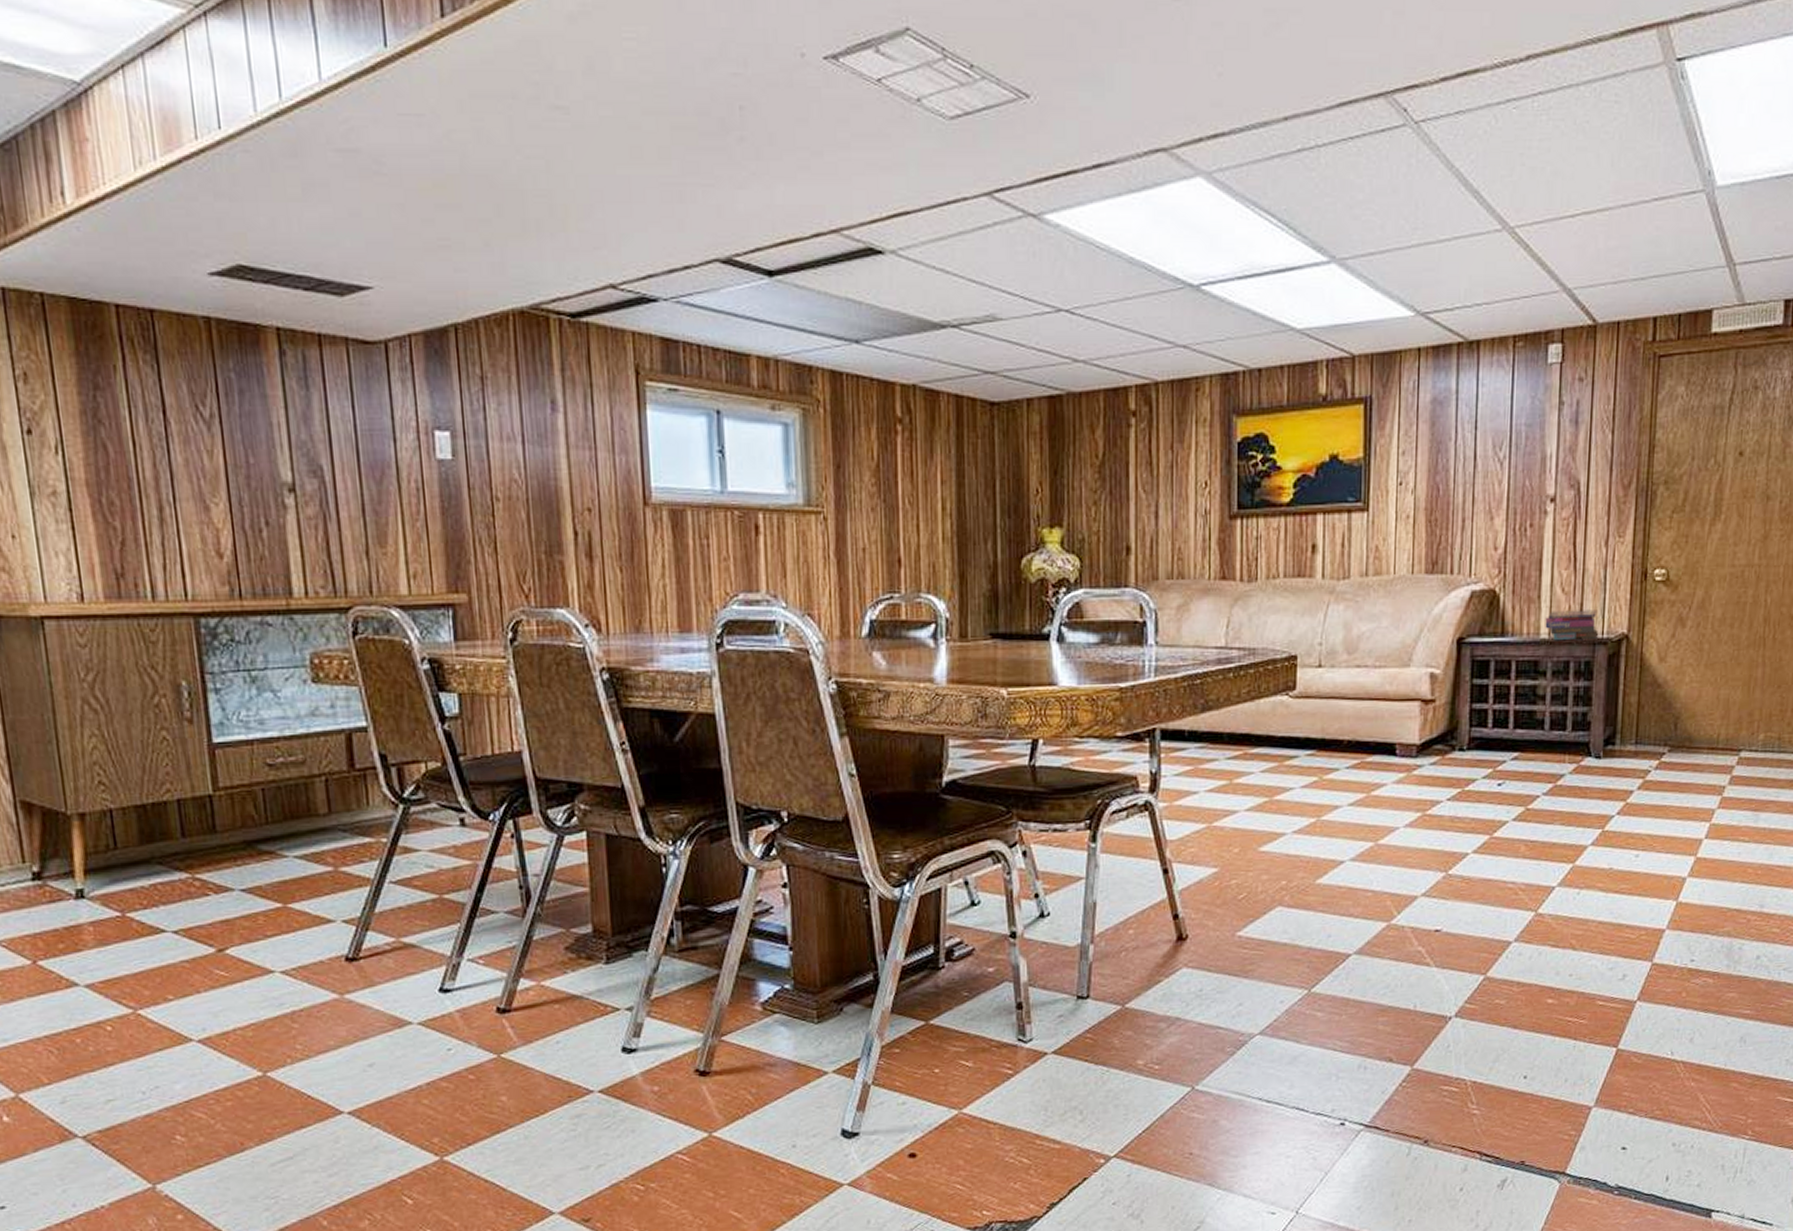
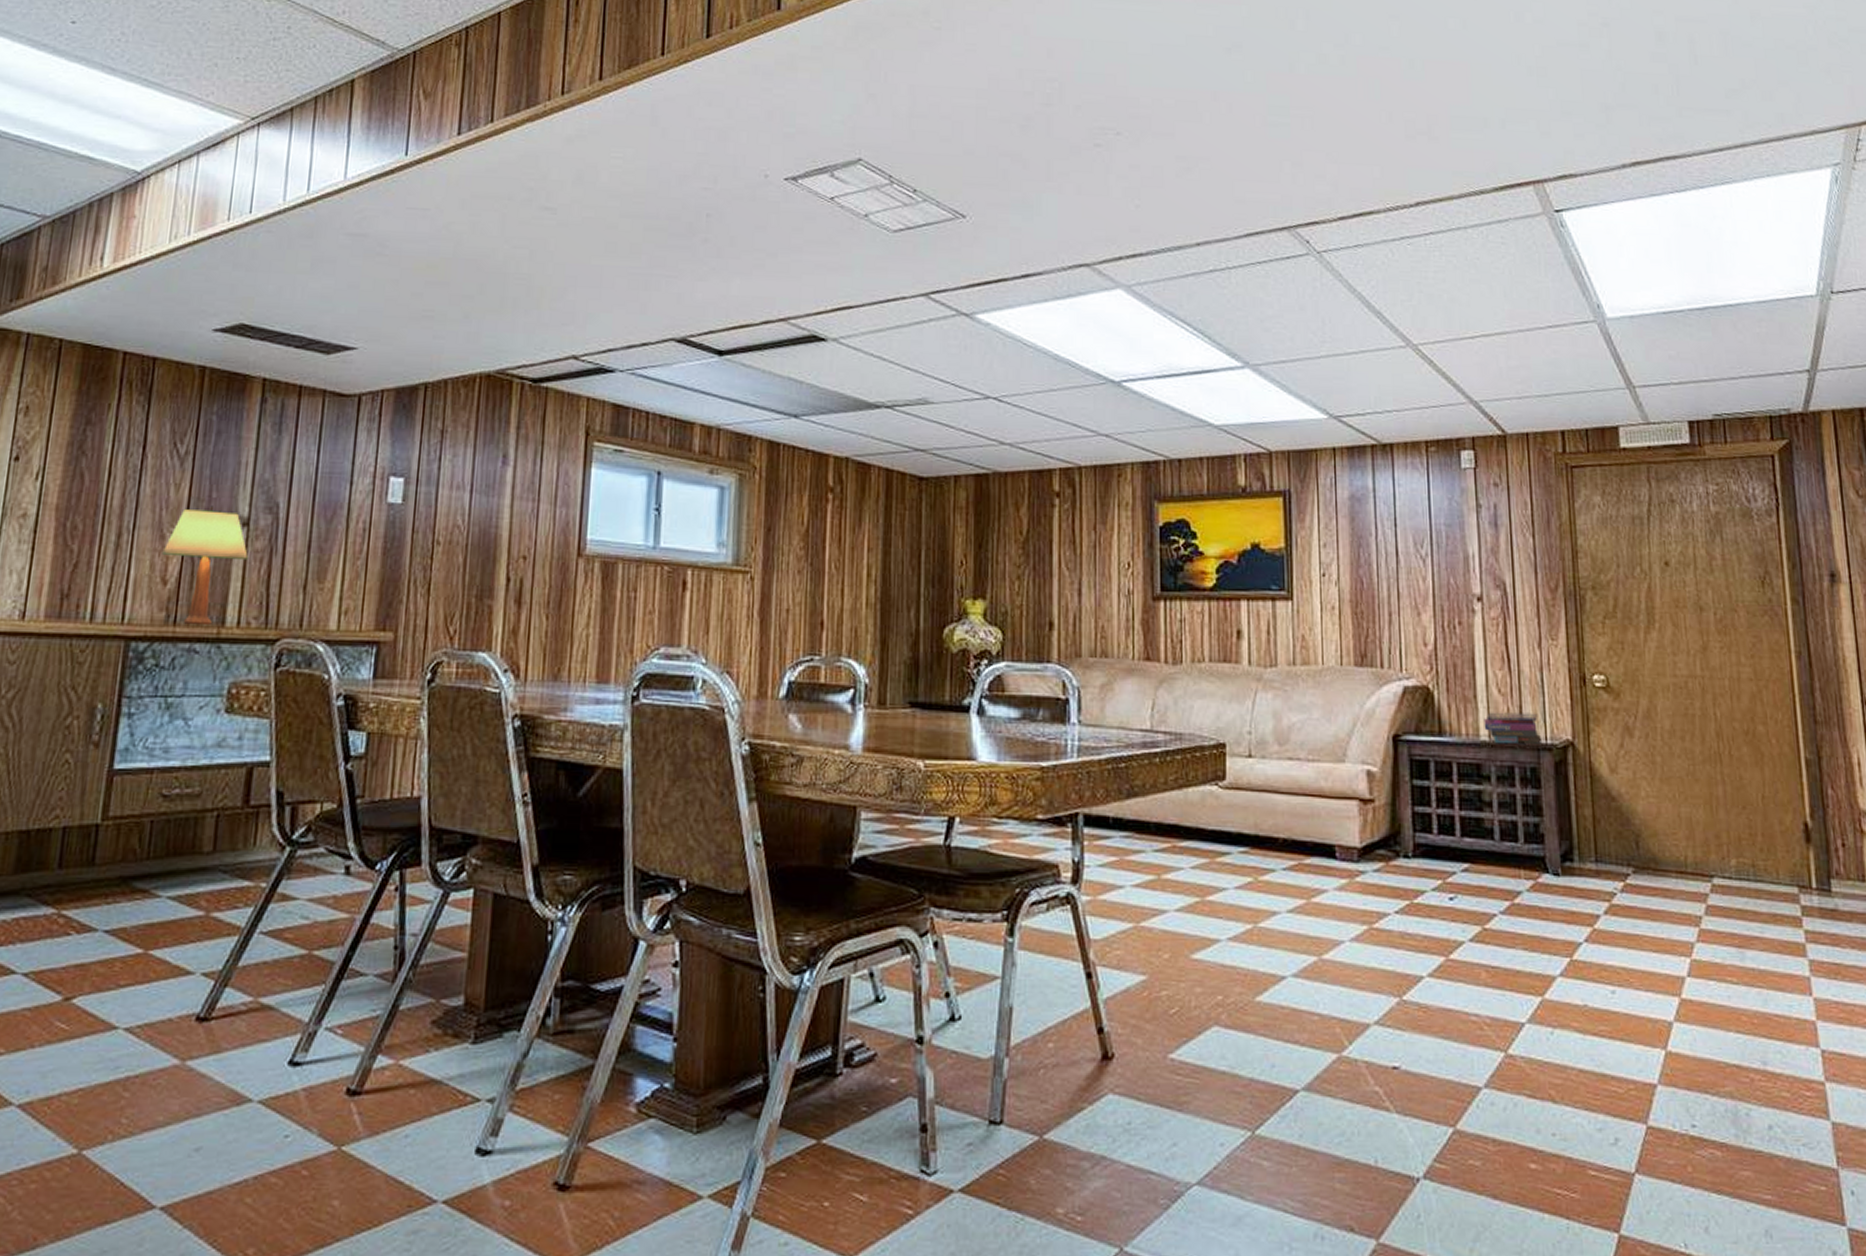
table lamp: none [210,472,303,598] -> present [162,505,249,626]

